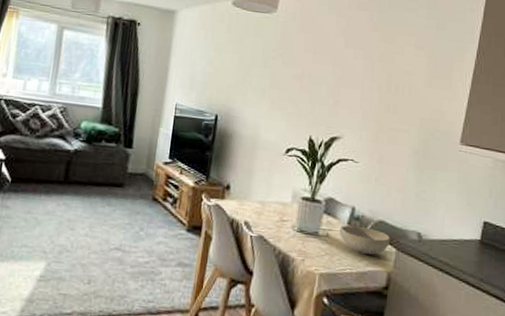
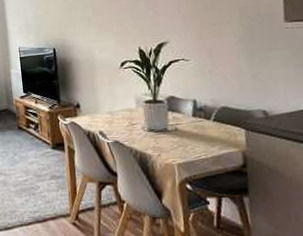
bowl: present [339,224,390,255] -> none [186,115,238,139]

